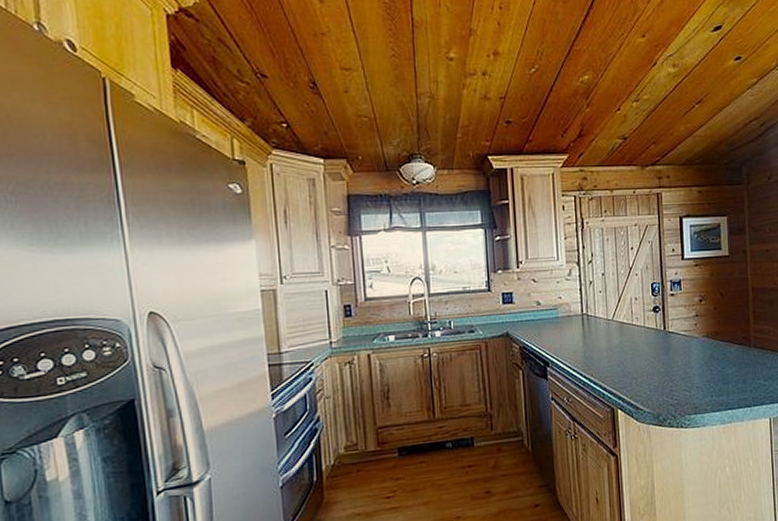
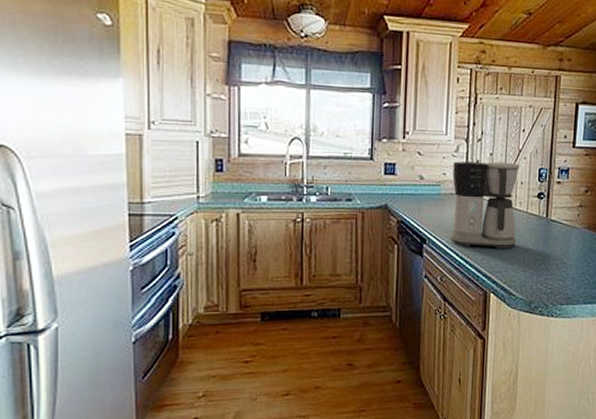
coffee maker: none [567,280,638,367] -> present [449,161,520,250]

